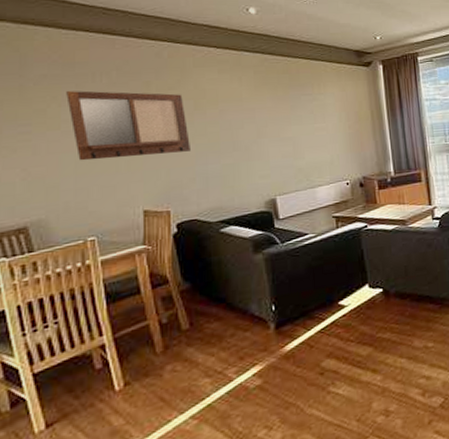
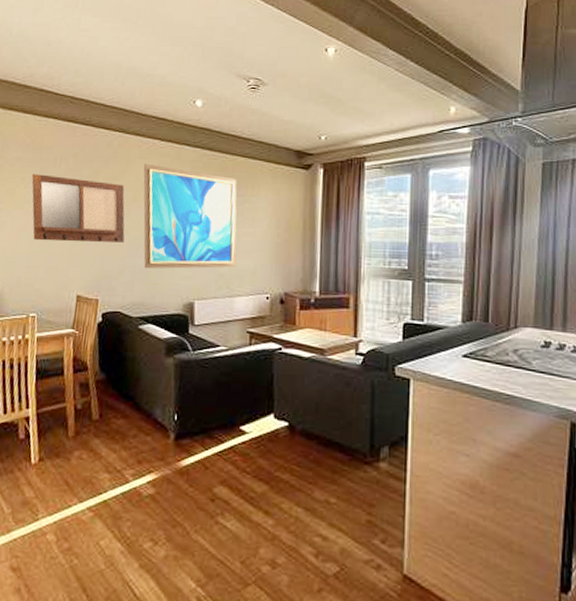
wall art: none [201,71,312,174] -> present [143,163,238,269]

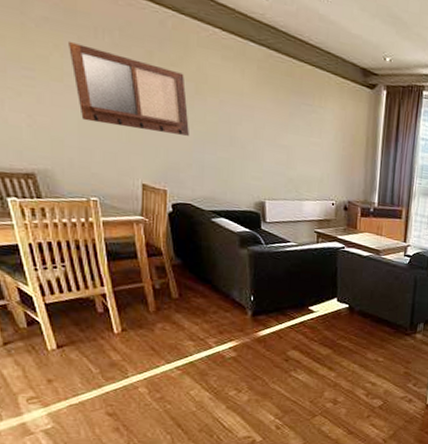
wall art: present [143,163,238,269] -> none [204,53,305,174]

